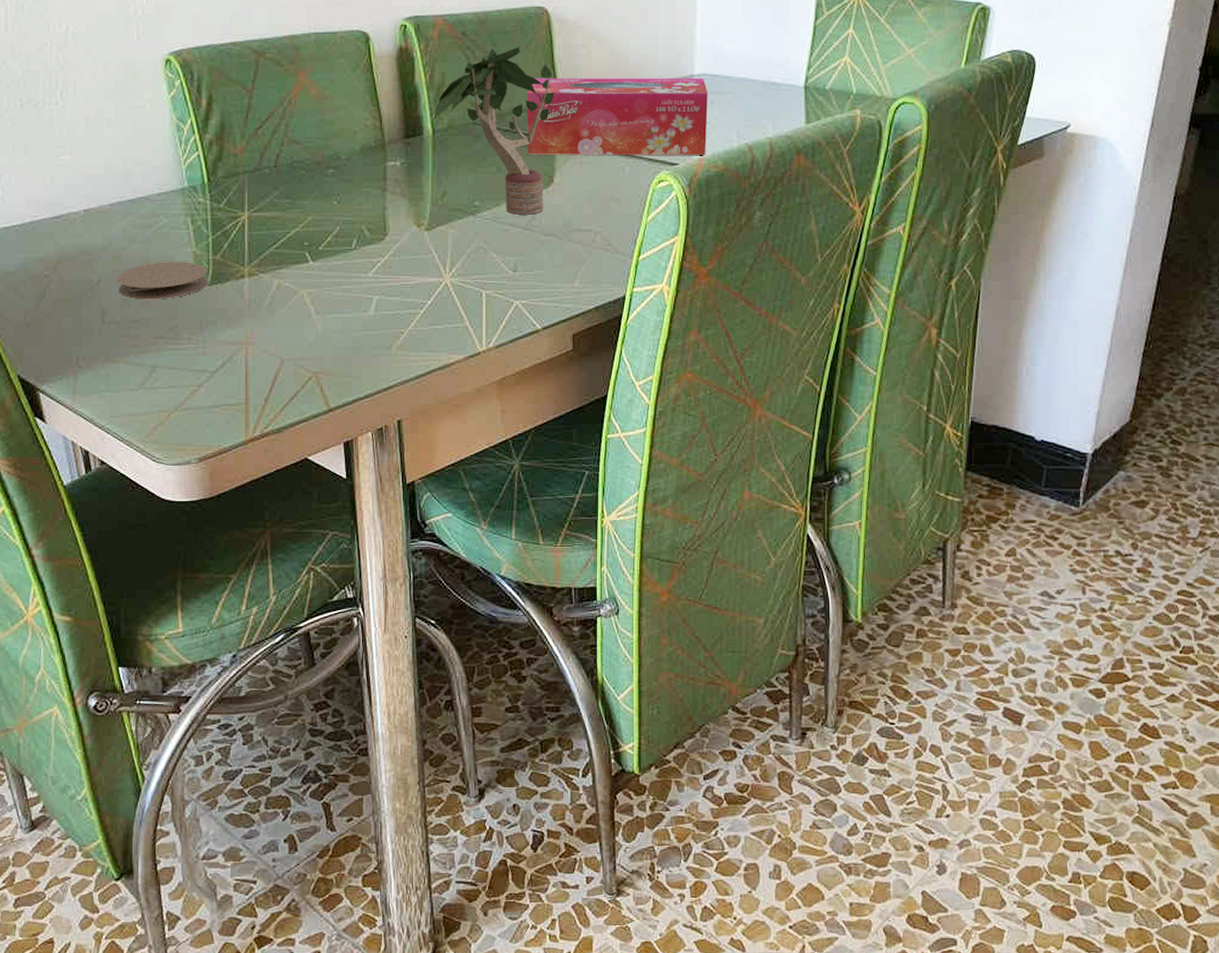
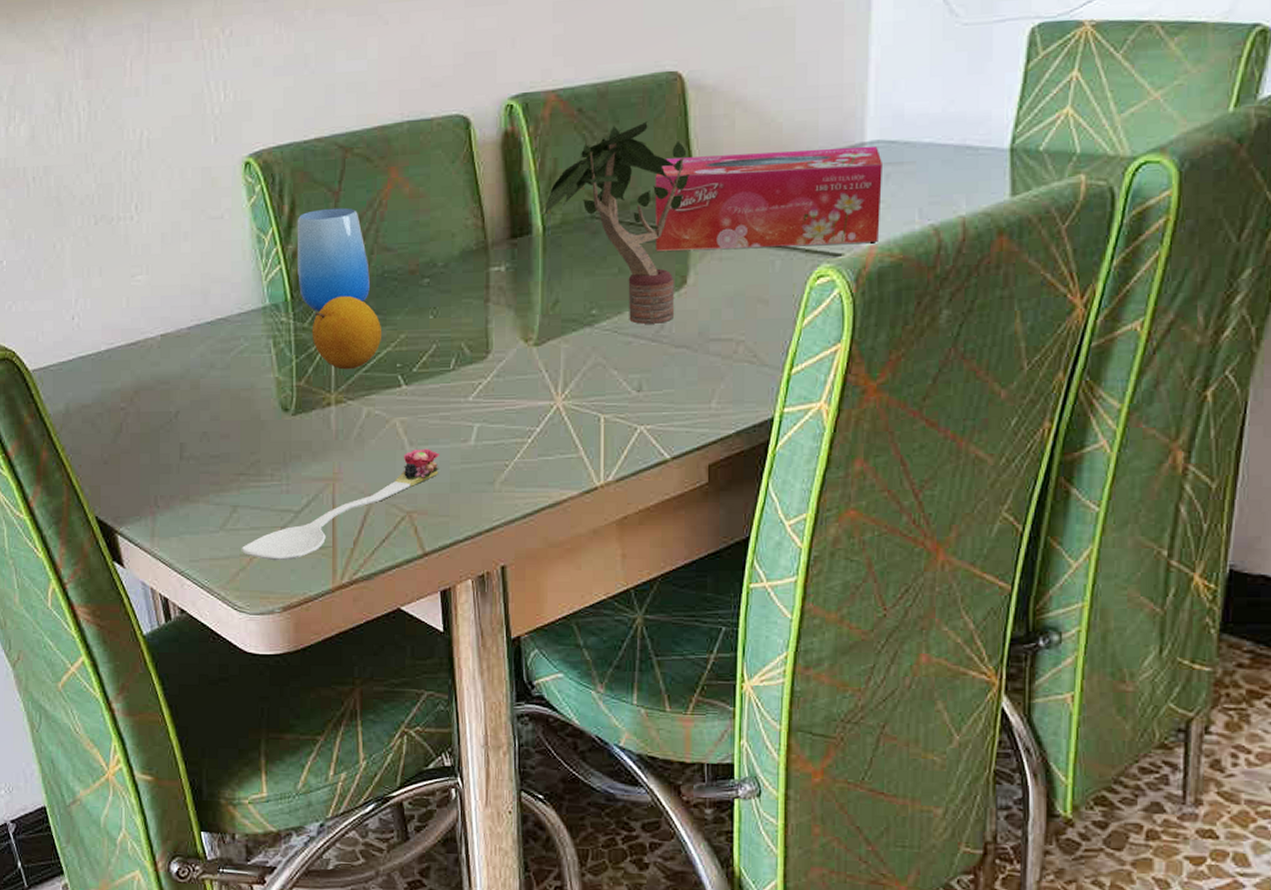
coaster: present [116,262,208,300] -> none [195,389,292,433]
spoon: none [159,317,344,416] -> present [241,448,440,561]
cup: none [213,104,281,195] -> present [297,207,371,313]
fruit: none [227,181,292,246] -> present [312,295,382,370]

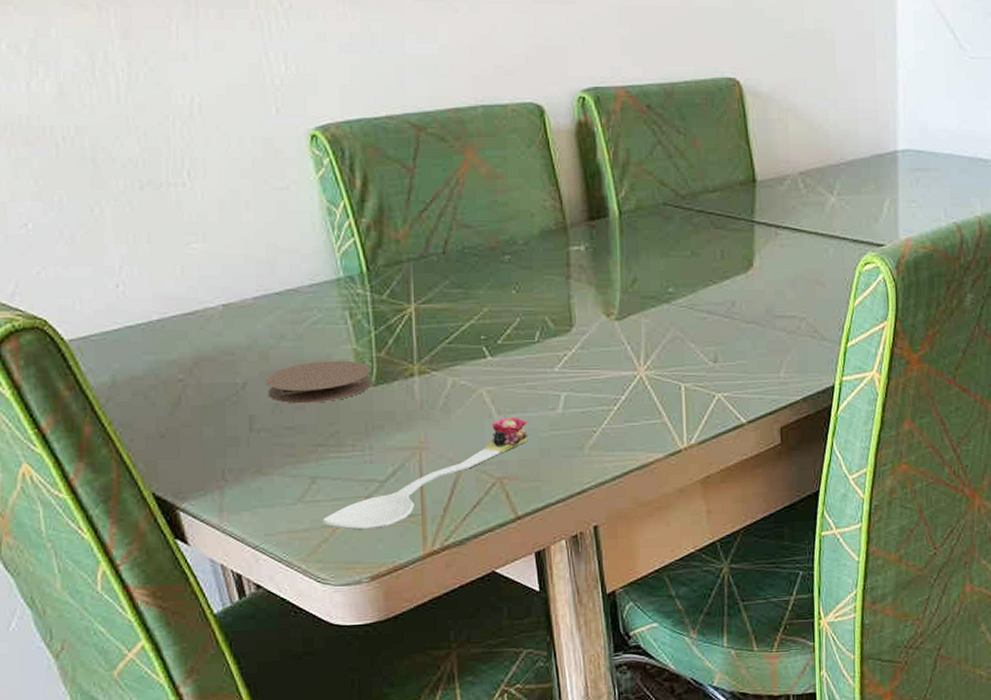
coaster: none [195,389,292,433] -> present [265,360,372,404]
cup: present [297,207,371,313] -> none [370,184,451,285]
fruit: present [312,295,382,370] -> none [390,269,465,341]
potted plant: present [542,121,689,324] -> none [618,120,751,302]
tissue box: present [654,145,882,251] -> none [720,154,914,237]

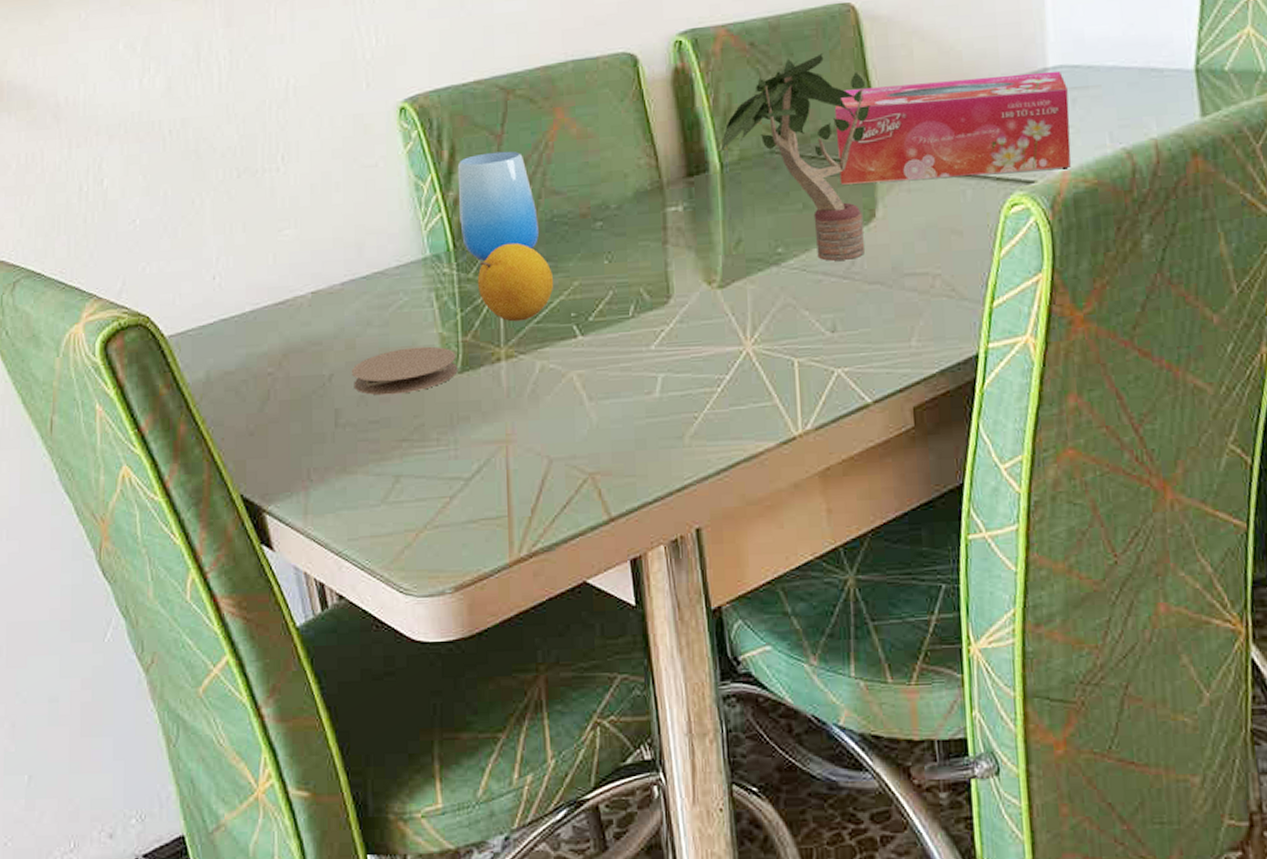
spoon: present [322,416,529,531] -> none [405,403,623,535]
cup: none [370,184,451,285] -> present [457,151,540,262]
fruit: none [390,269,465,341] -> present [477,242,554,322]
potted plant: none [618,120,751,302] -> present [719,53,870,261]
tissue box: none [720,154,914,237] -> present [834,70,1071,185]

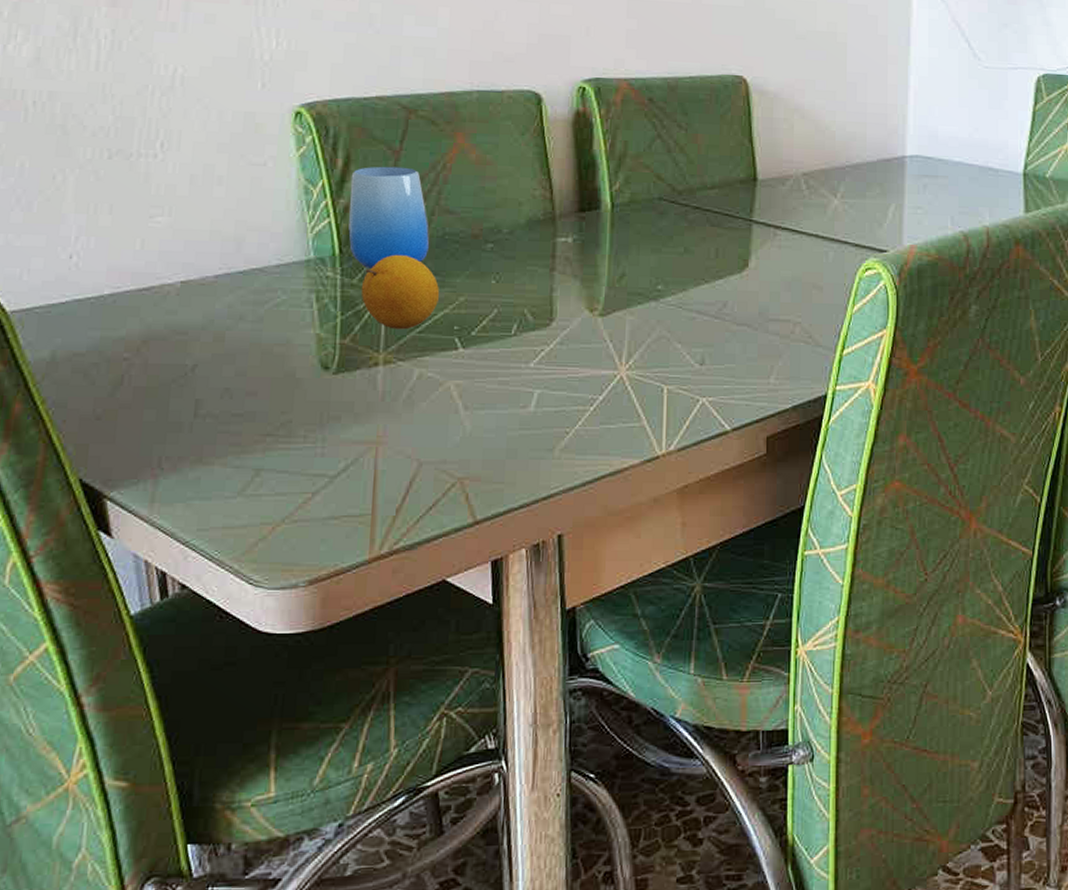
coaster: present [351,346,458,396] -> none [217,345,333,390]
potted plant: present [719,53,870,261] -> none [611,116,752,302]
tissue box: present [834,70,1071,185] -> none [719,152,920,242]

